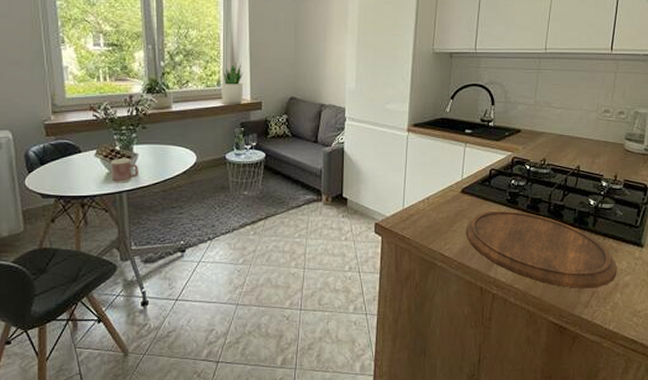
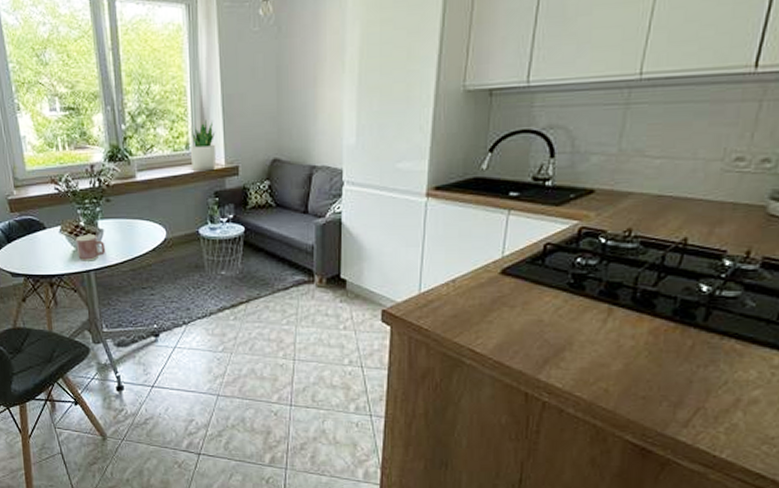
cutting board: present [466,210,617,289] -> none [506,297,740,403]

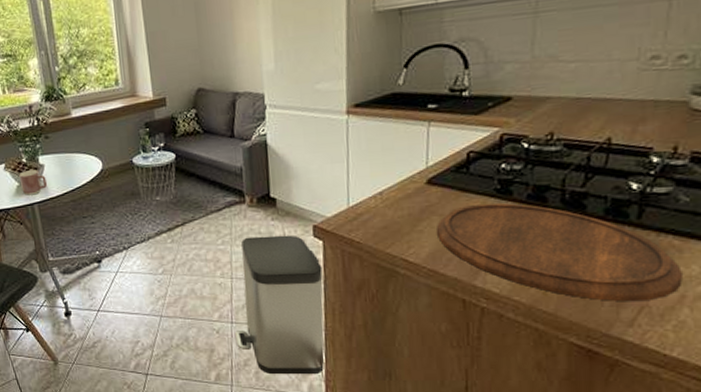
planter: present [189,121,216,172] -> none [118,58,145,106]
pedal bin: none [292,318,387,462] -> present [234,235,325,375]
cutting board: none [506,297,740,403] -> present [437,202,683,302]

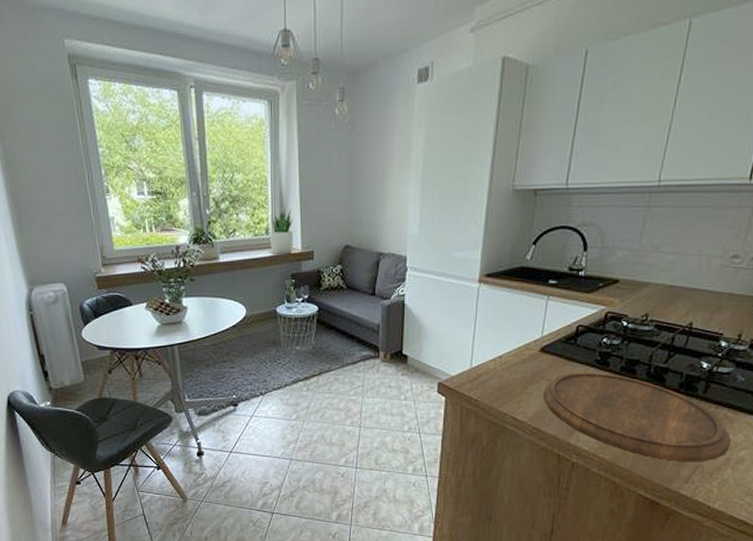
mug: present [19,170,47,196] -> none [160,311,188,336]
planter: none [118,58,145,106] -> present [269,209,294,255]
pedal bin: present [234,235,325,375] -> none [357,390,442,517]

